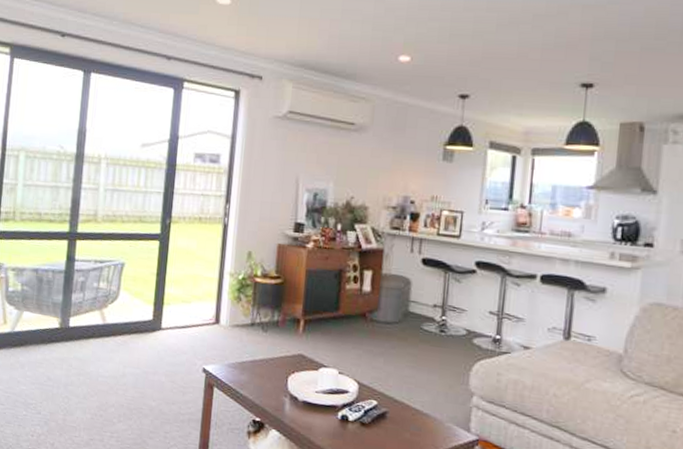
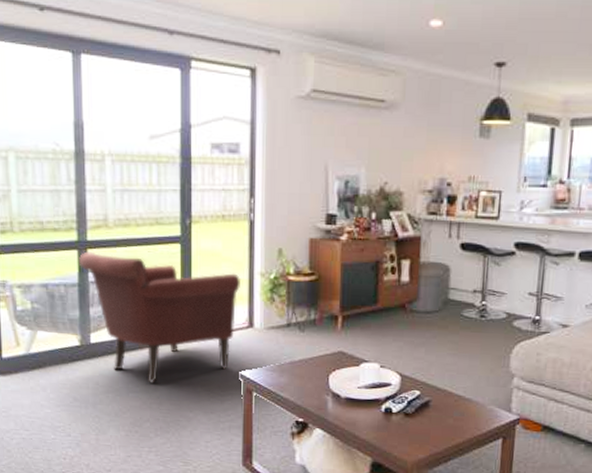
leather: none [68,242,211,370] -> present [79,251,240,383]

